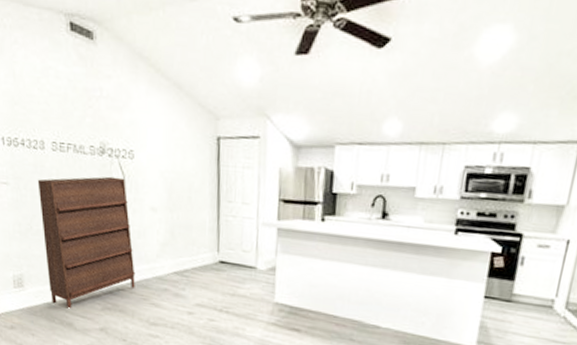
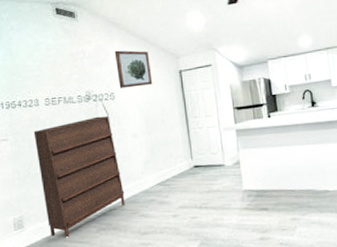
wall art: none [138,94,183,149] -> present [114,50,153,88]

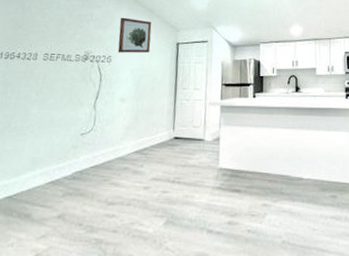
shoe cabinet: present [33,116,125,238] -> none [13,77,102,199]

